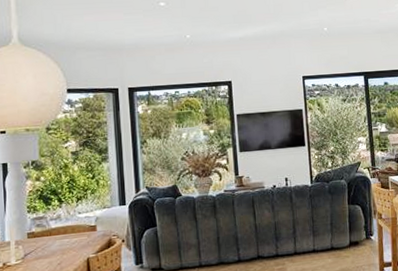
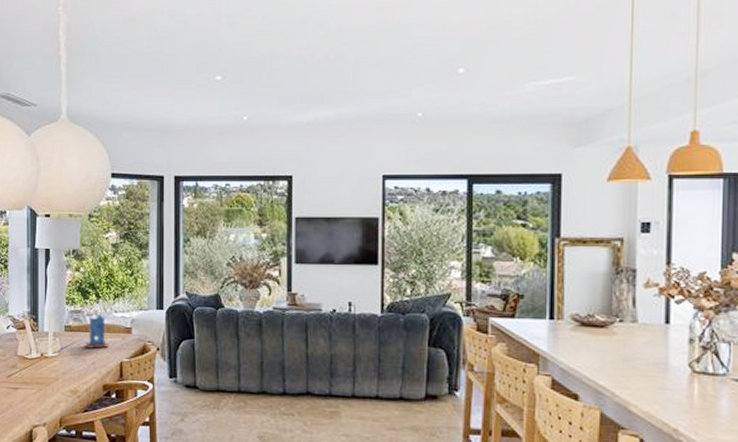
candle: none [50,216,75,251] -> present [85,312,109,349]

